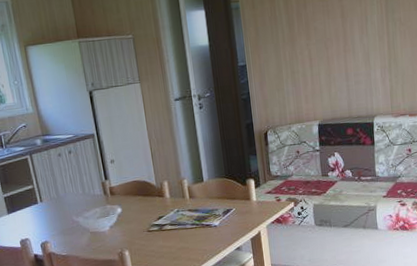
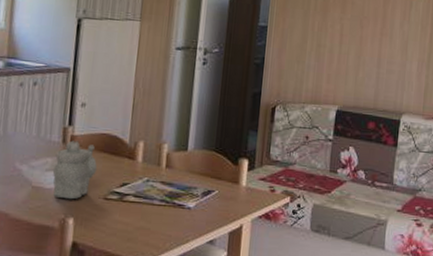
teapot: none [101,191,137,237] -> present [52,140,98,200]

